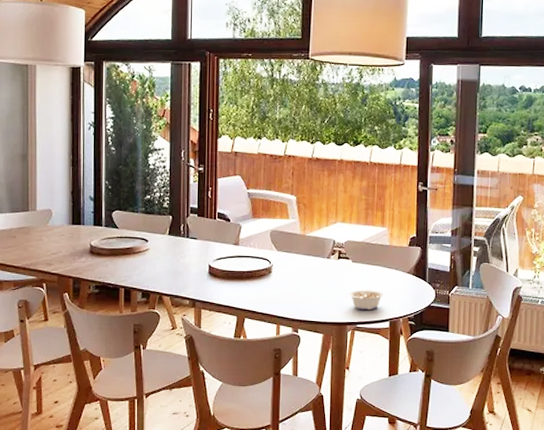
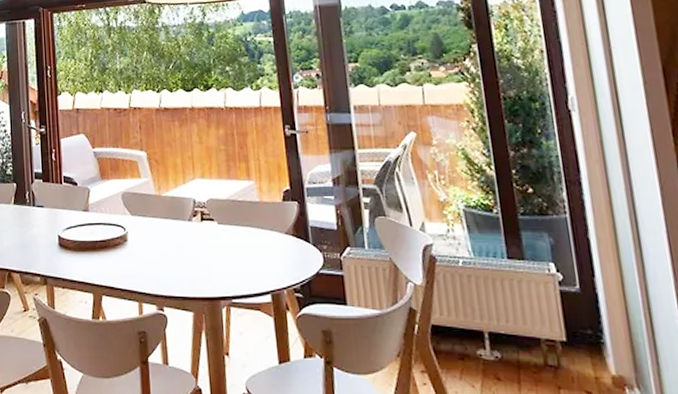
legume: present [344,290,384,311] -> none [212,256,260,282]

